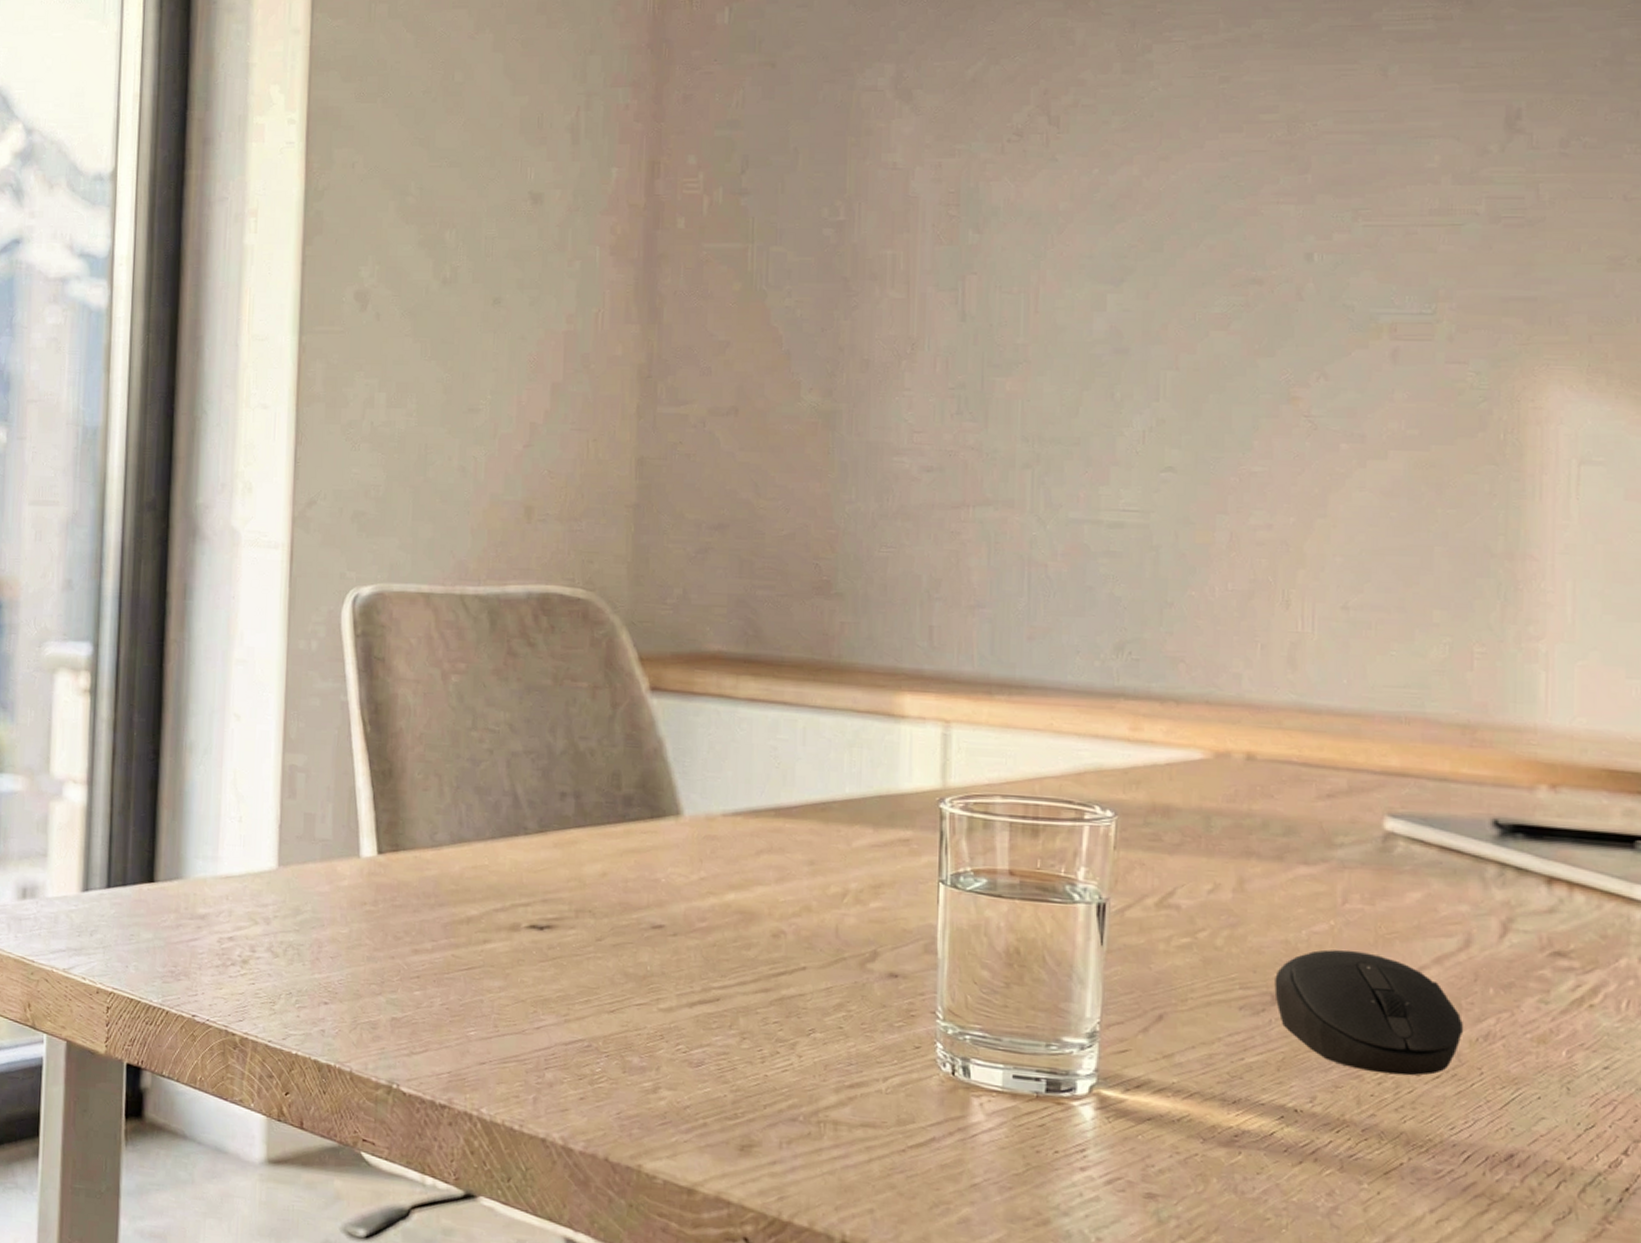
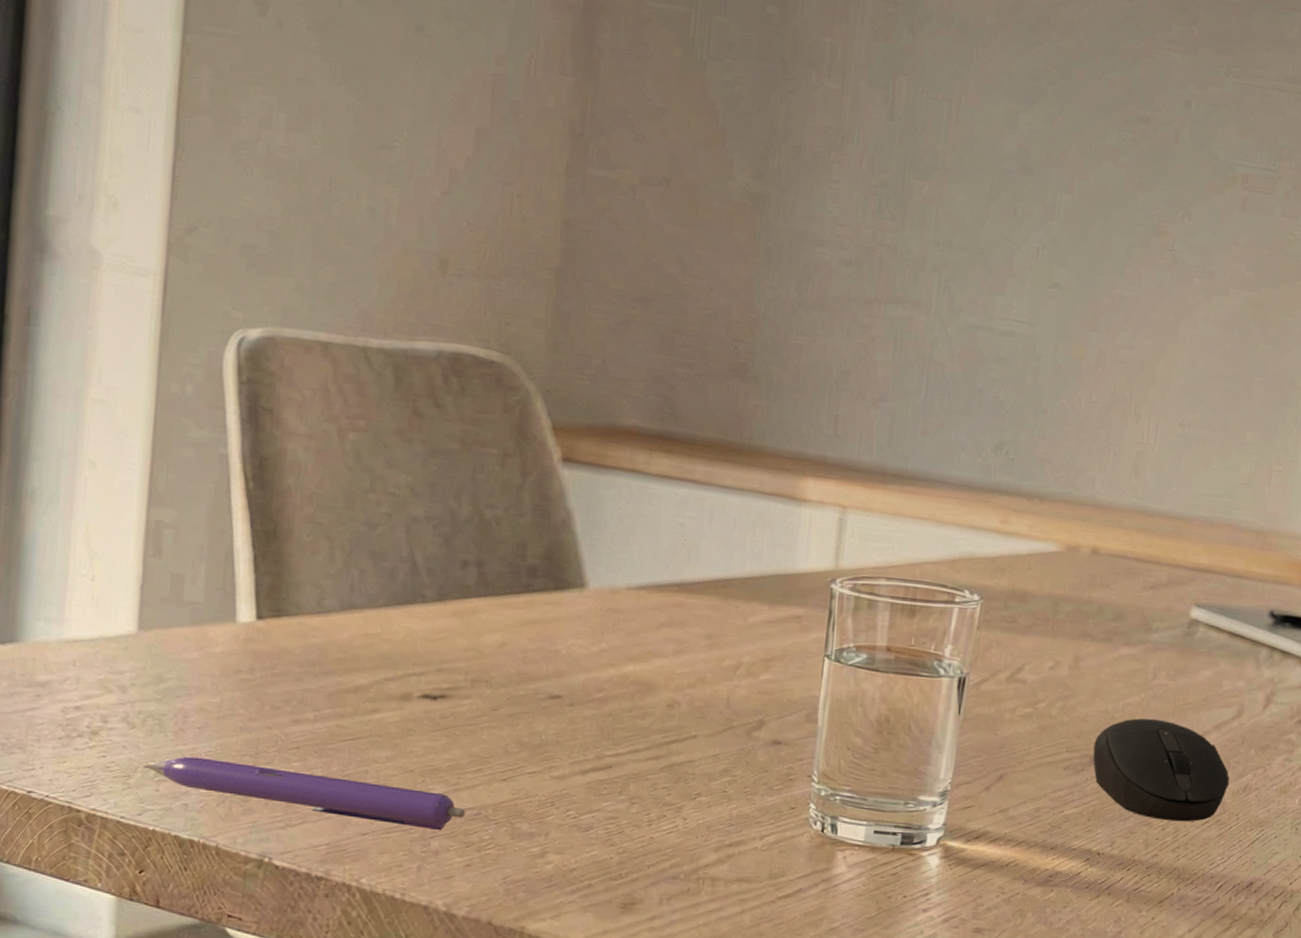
pen: none [286,984,577,1063] -> present [143,756,466,831]

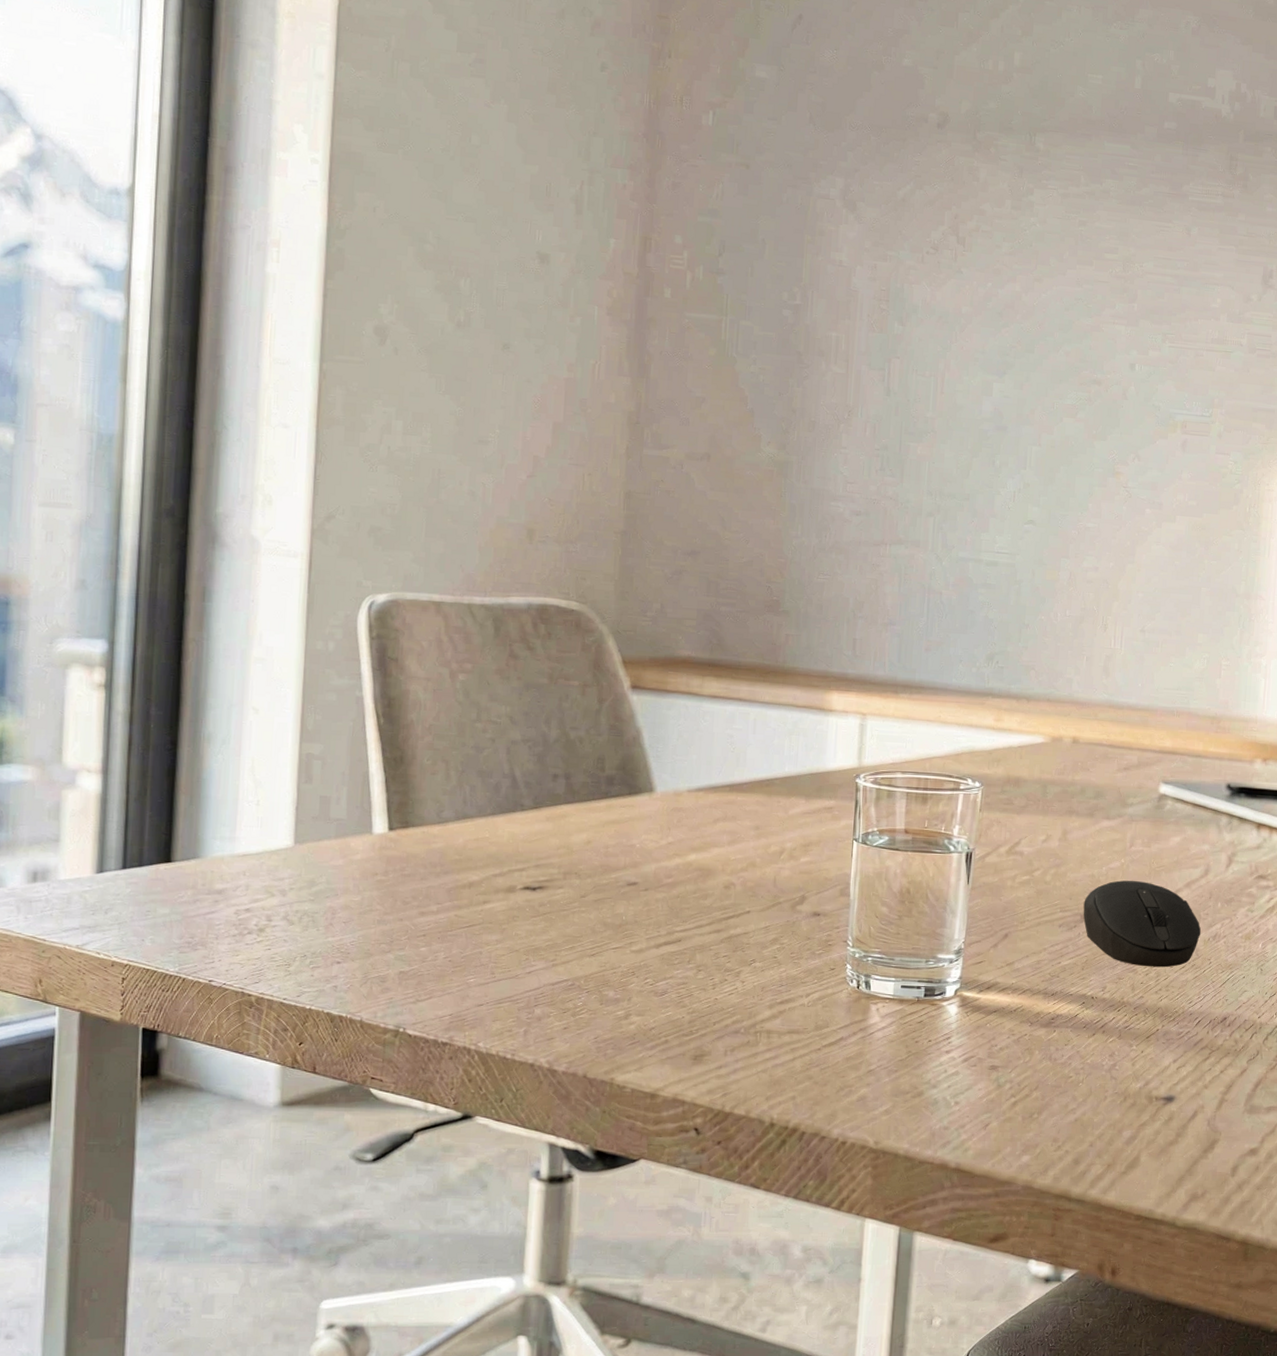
pen: present [143,756,466,831] -> none [301,946,562,1000]

